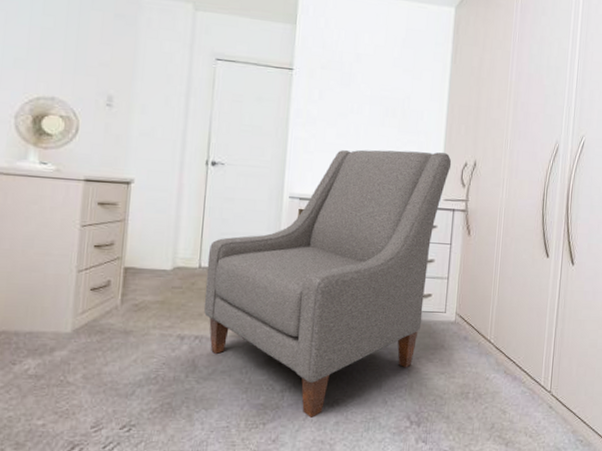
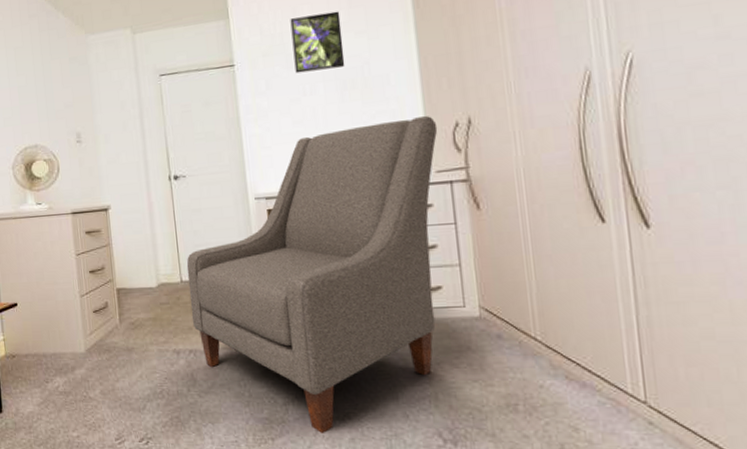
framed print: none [347,42,394,96] -> present [290,11,345,74]

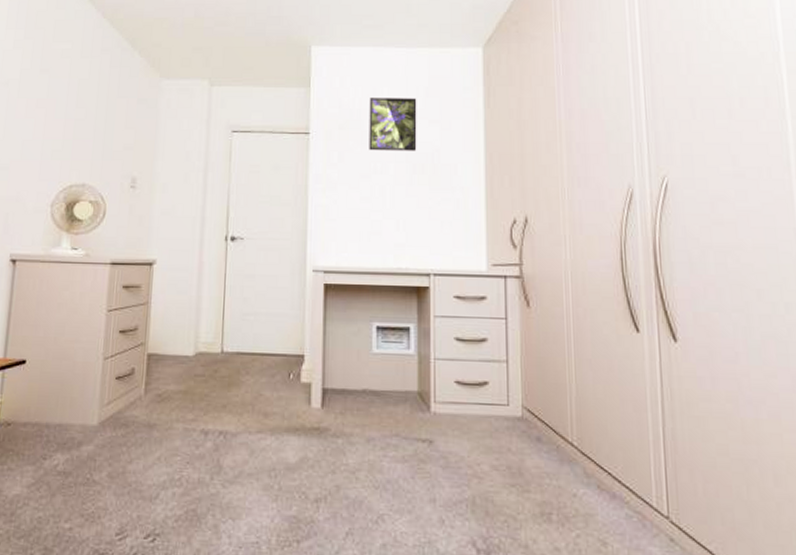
chair: present [186,116,438,433] -> none [227,210,497,537]

